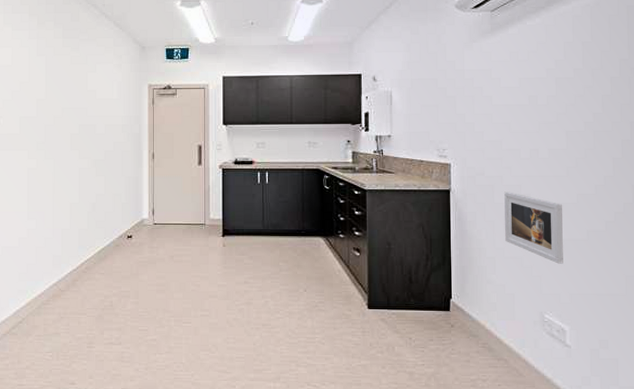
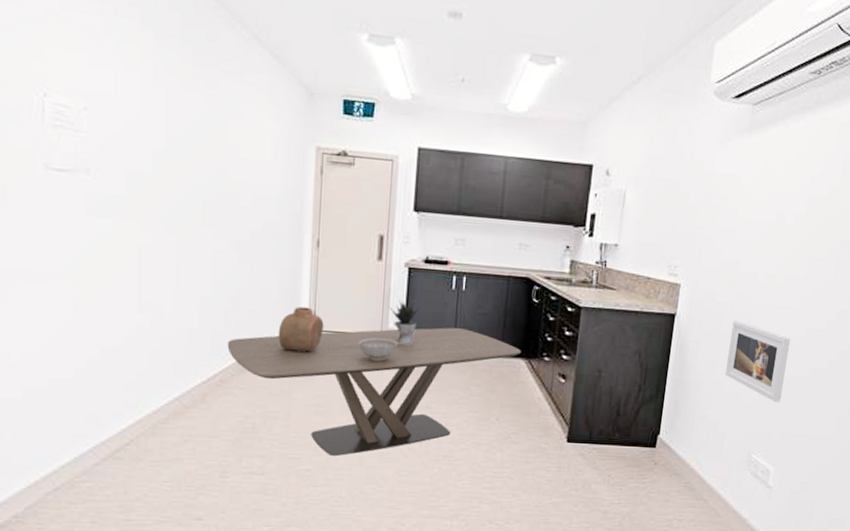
dining table: none [90,215,319,328] -> present [227,327,521,457]
vase: none [127,206,161,241] -> present [278,306,324,352]
decorative bowl: none [188,227,219,246] -> present [358,338,398,361]
potted plant: none [210,194,234,231] -> present [389,300,420,345]

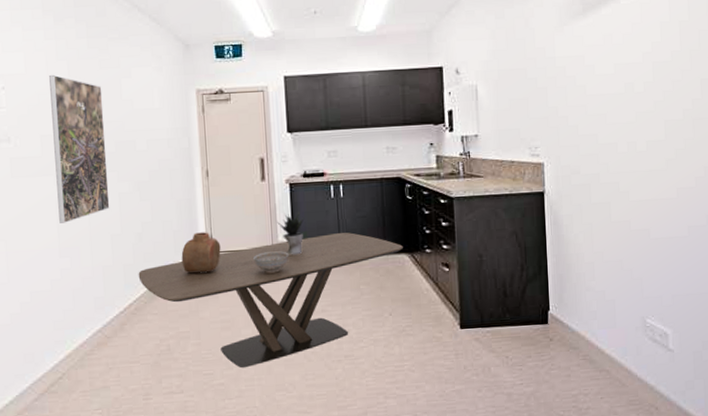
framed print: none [141,101,206,276] -> present [49,74,110,223]
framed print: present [724,320,790,403] -> none [602,190,664,264]

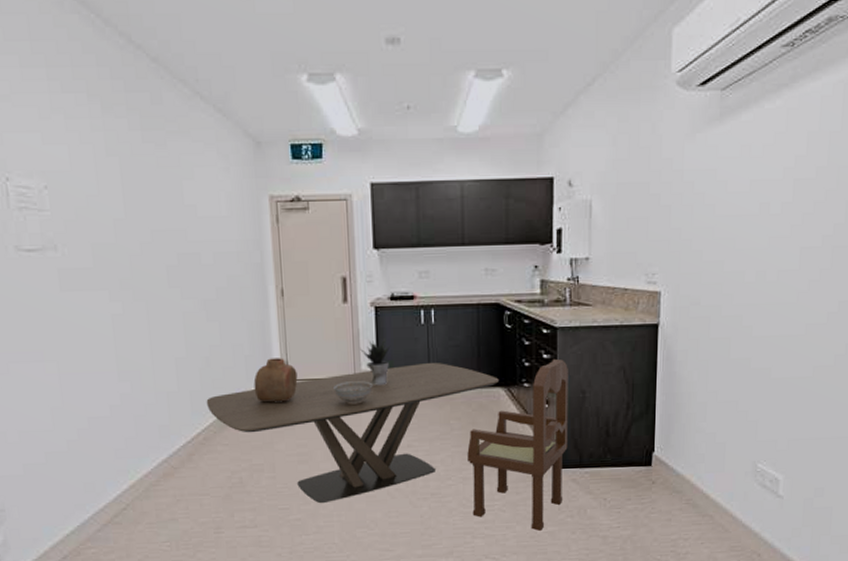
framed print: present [49,74,110,223] -> none [99,172,173,344]
dining chair: none [377,226,469,390] -> present [467,358,568,531]

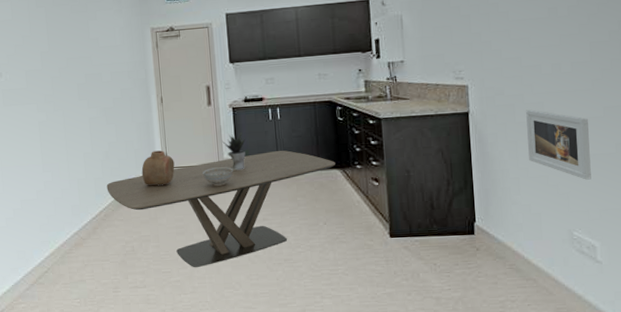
dining chair: present [467,358,568,531] -> none [312,144,398,292]
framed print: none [718,324,788,406] -> present [526,109,591,180]

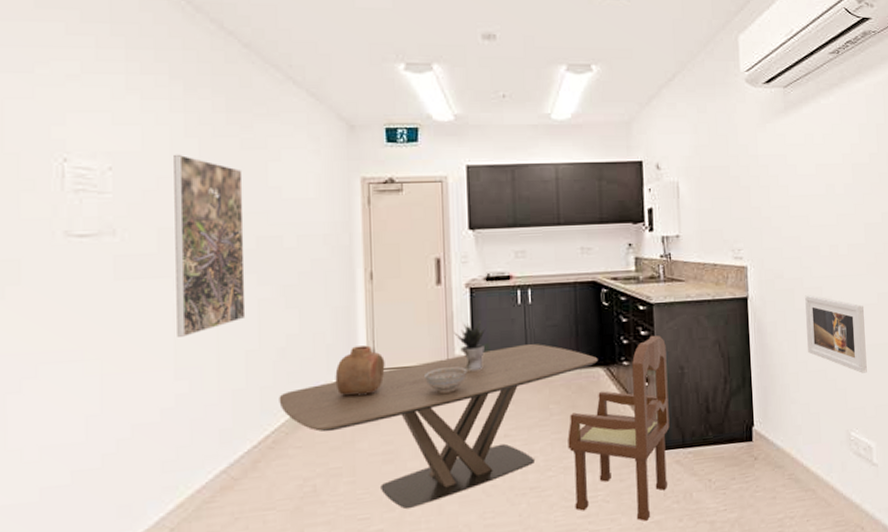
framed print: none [31,19,82,144] -> present [174,154,246,337]
dining chair: none [312,144,398,292] -> present [568,335,670,521]

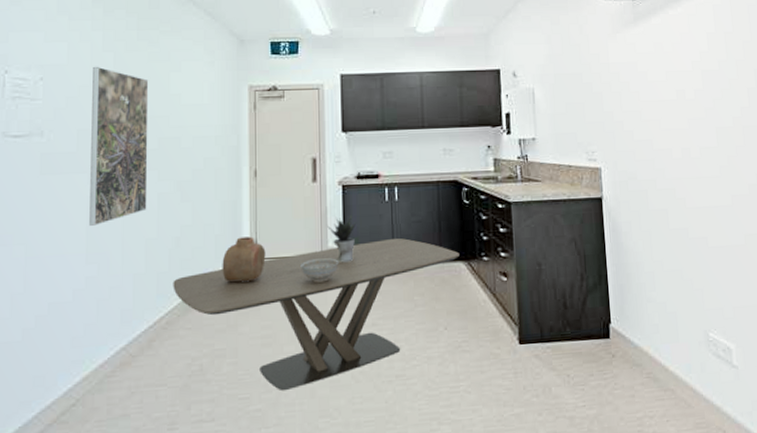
dining chair: present [568,335,670,521] -> none [431,232,528,413]
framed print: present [805,295,867,373] -> none [659,196,724,274]

